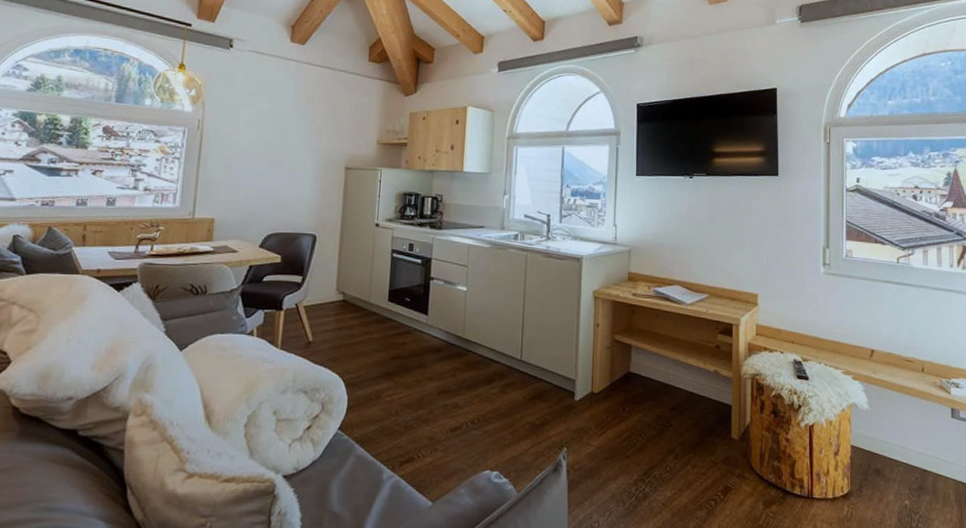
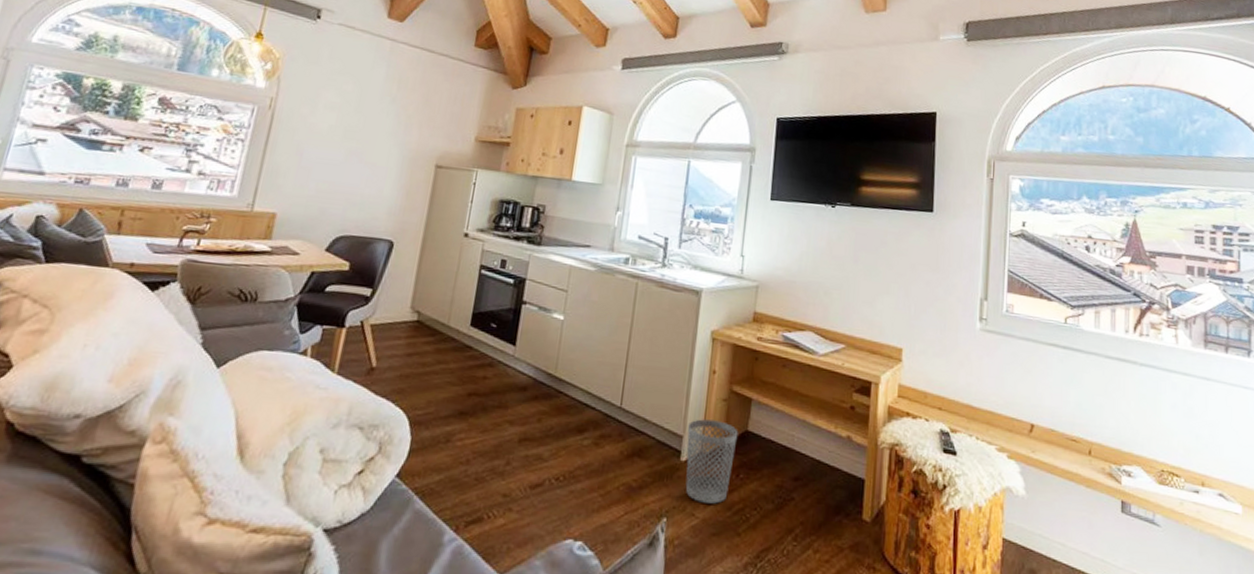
wastebasket: none [578,365,622,434] -> present [685,419,738,504]

